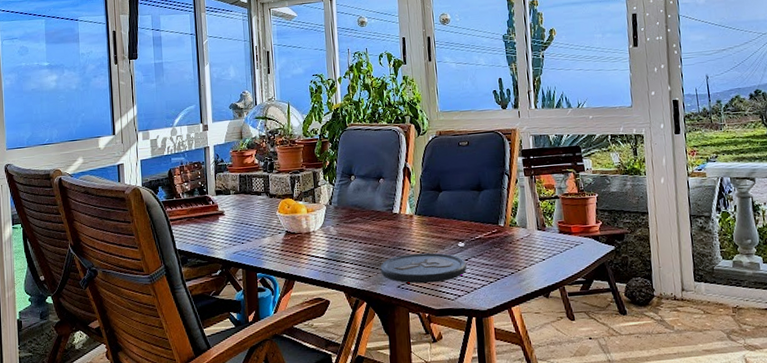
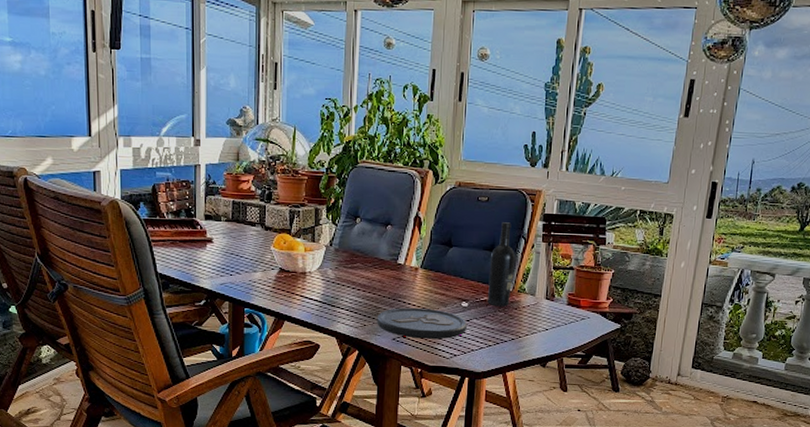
wine bottle: none [478,162,504,243] -> present [487,222,515,307]

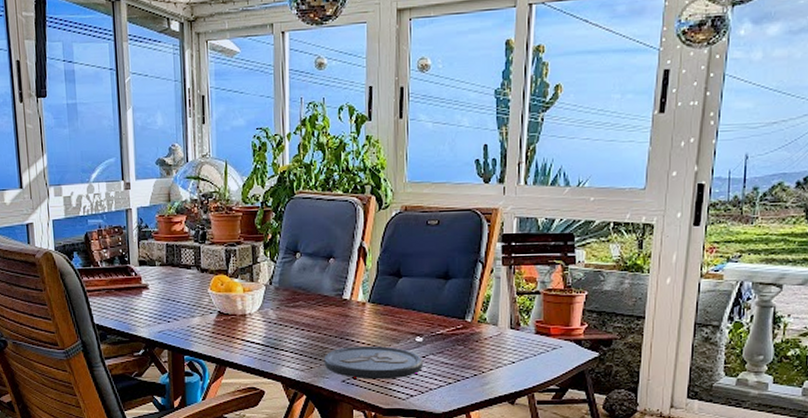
wine bottle: present [487,222,515,307] -> none [444,246,472,340]

